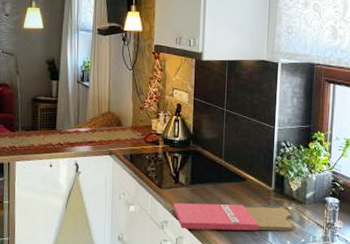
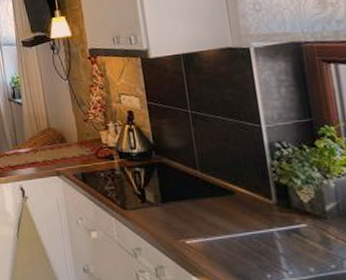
cutting board: present [173,203,293,231] -> none [144,223,316,256]

